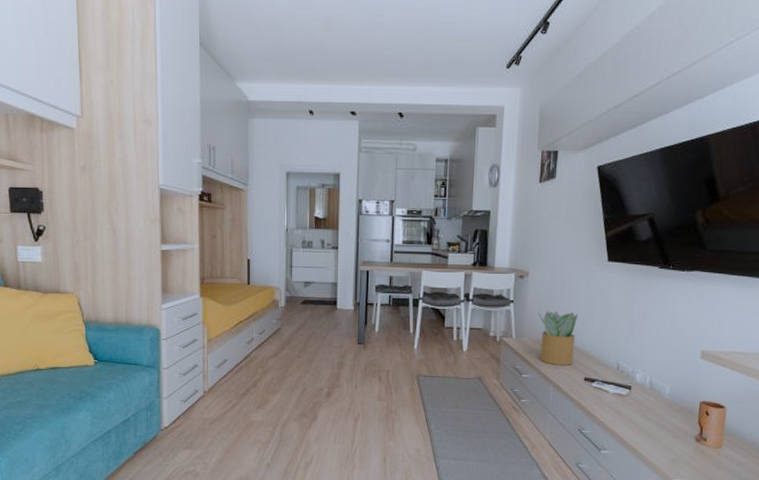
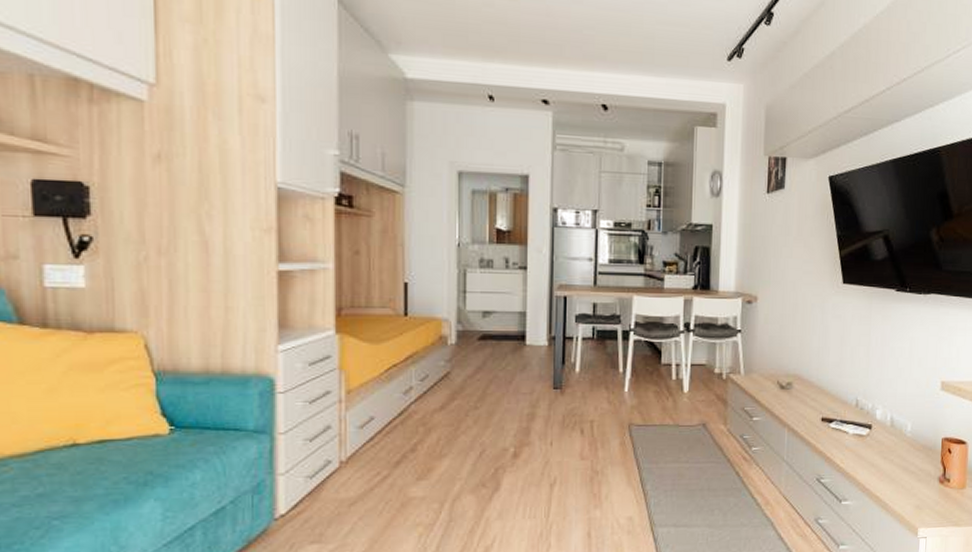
potted plant: present [538,310,578,365] -> none [769,341,812,404]

